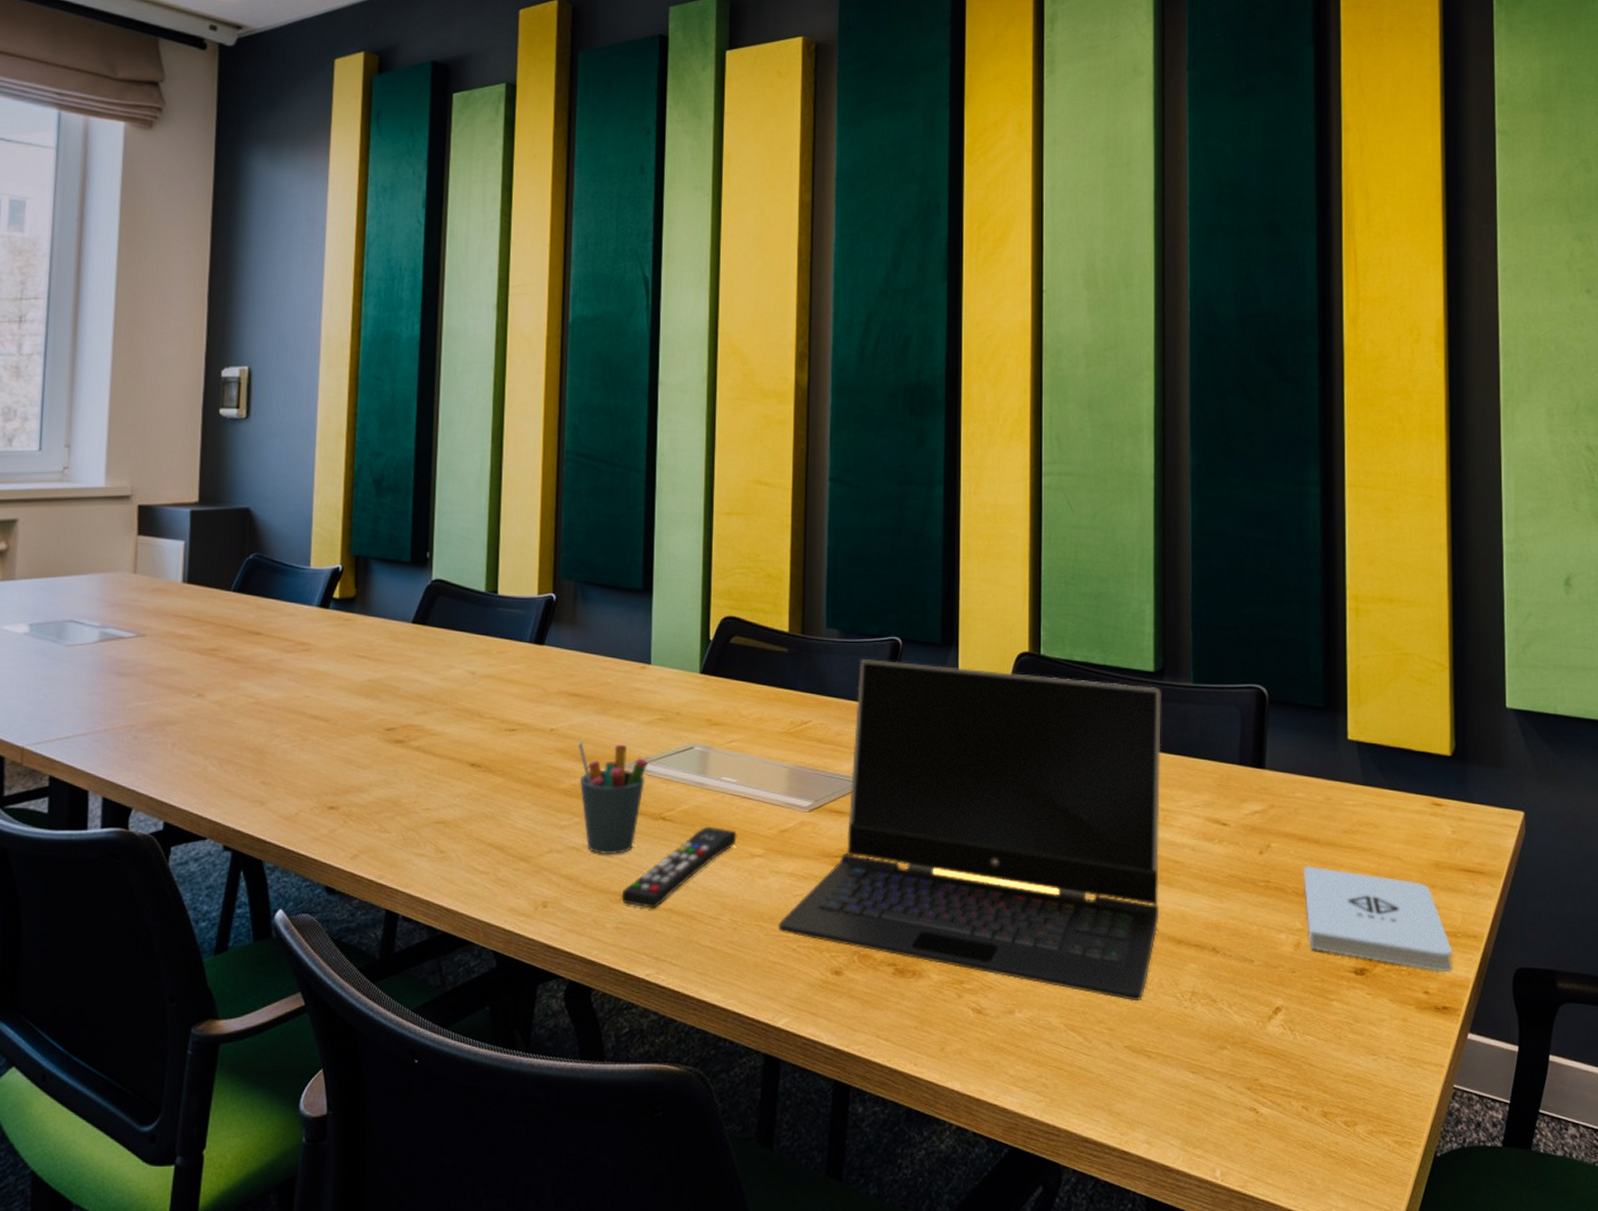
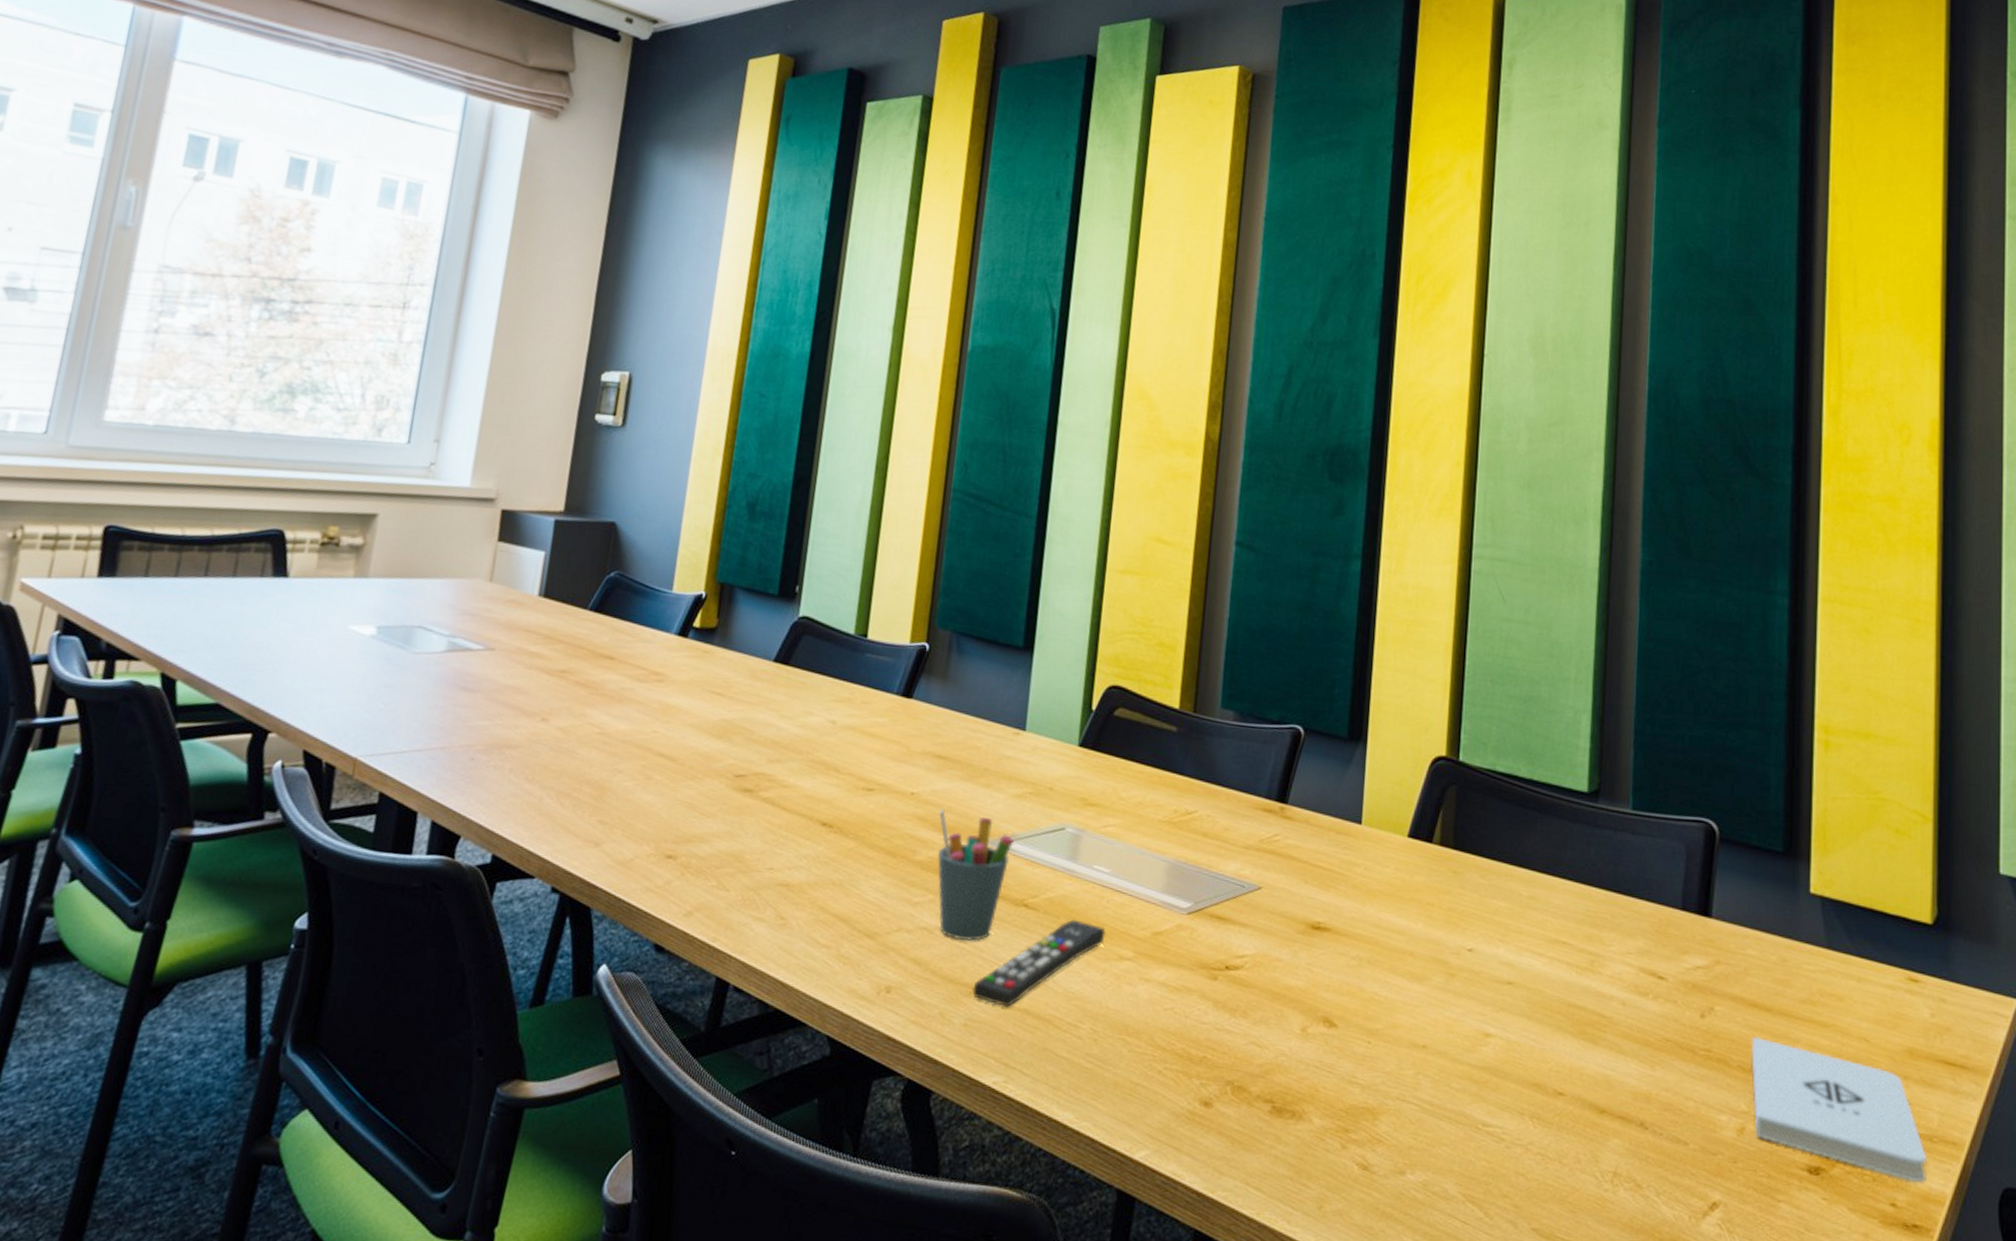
laptop computer: present [778,659,1161,1002] -> none [1143,747,1595,1176]

